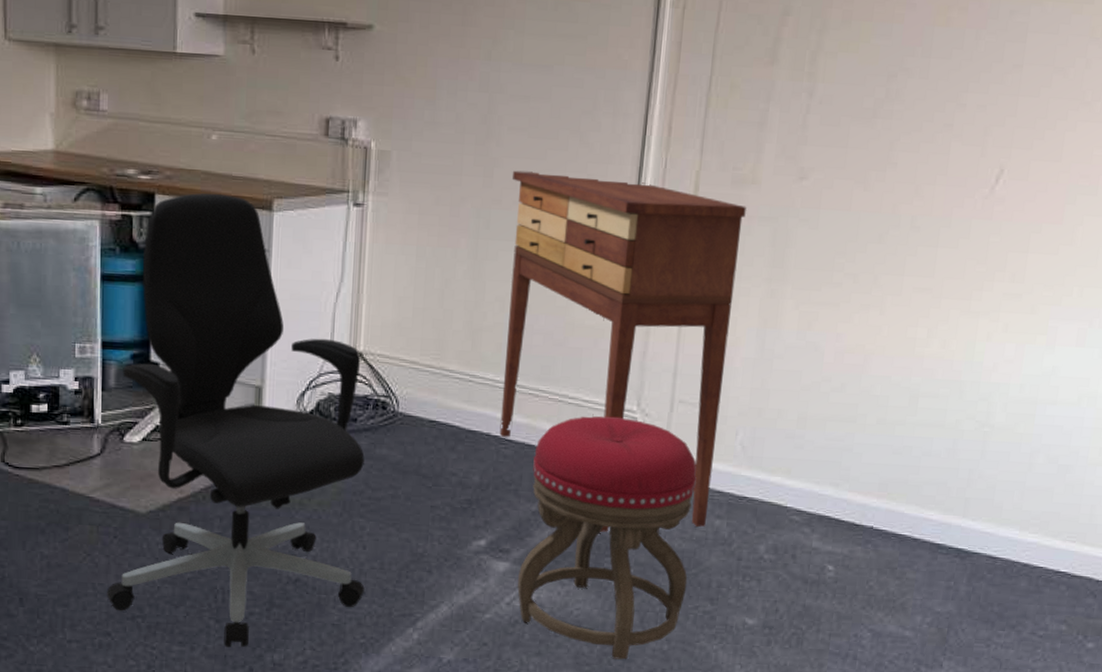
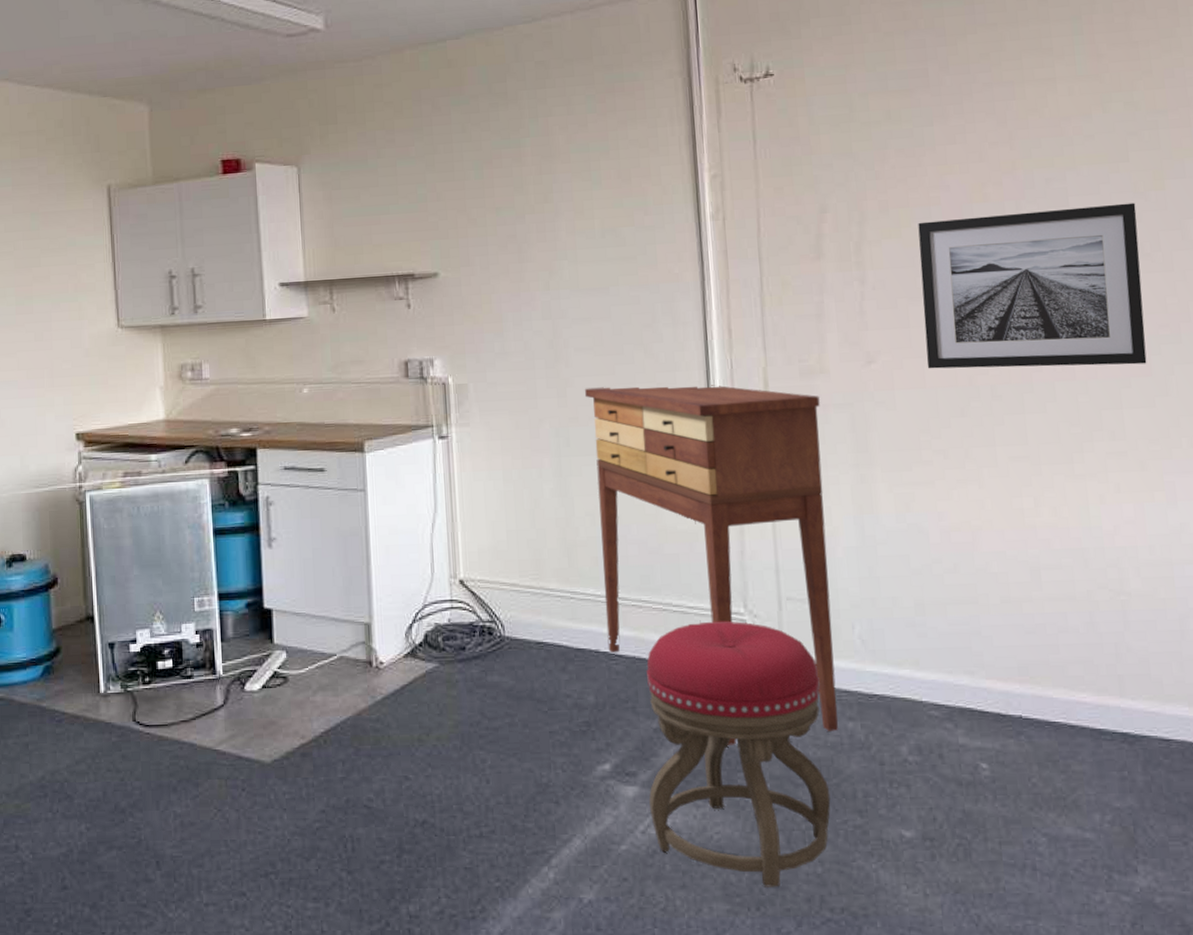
office chair: present [106,193,365,647] -> none [238,441,493,901]
wall art: none [856,39,1089,212] -> present [918,202,1147,369]

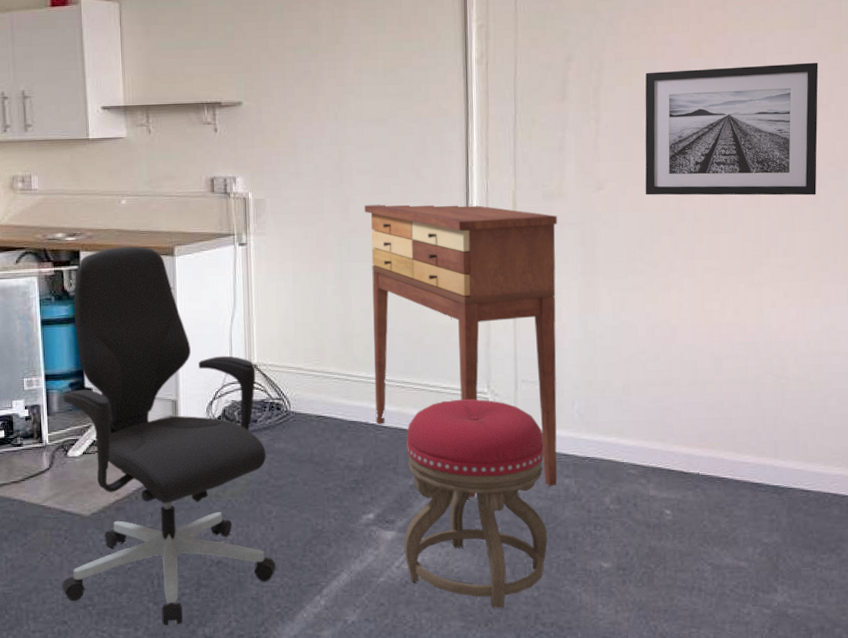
office chair: none [238,441,493,901] -> present [61,246,276,626]

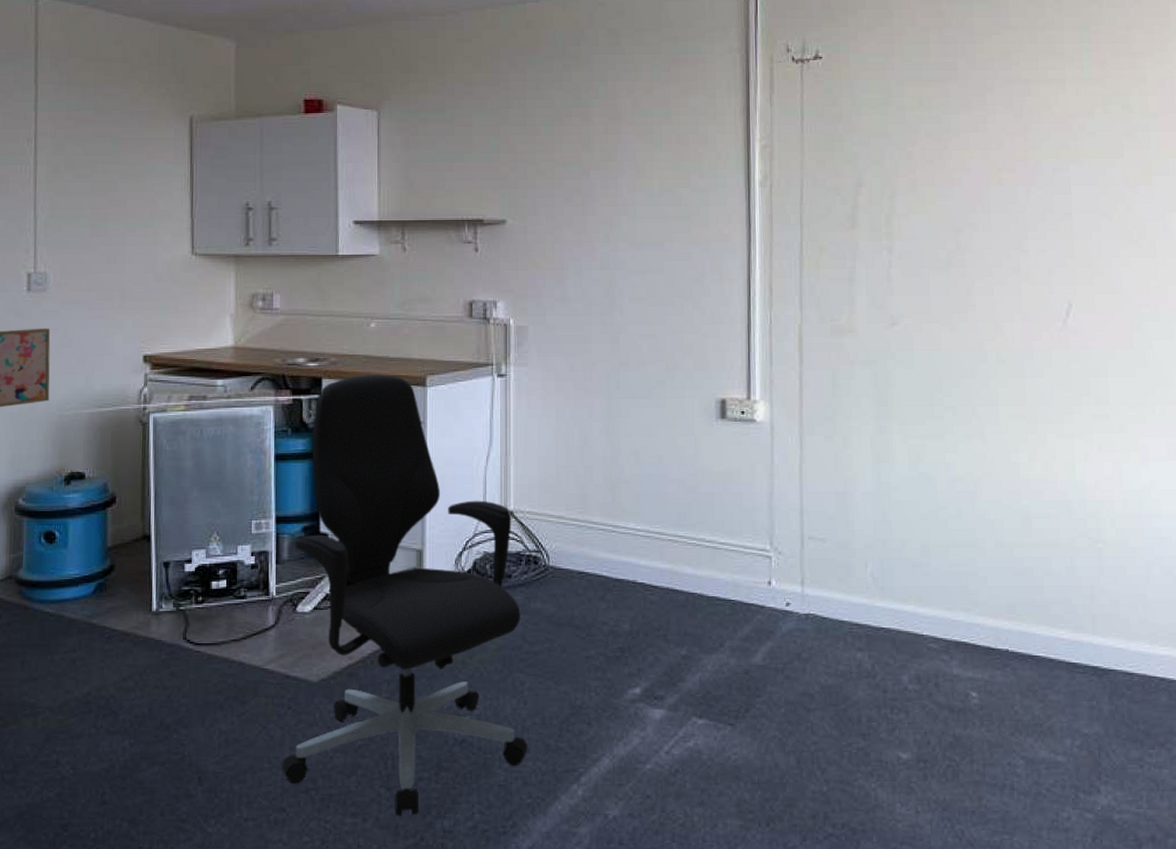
console table: present [365,204,557,498] -> none [637,335,849,672]
stool: present [403,399,548,608] -> none [674,556,838,805]
wall art: present [645,62,819,196] -> none [941,194,1130,338]

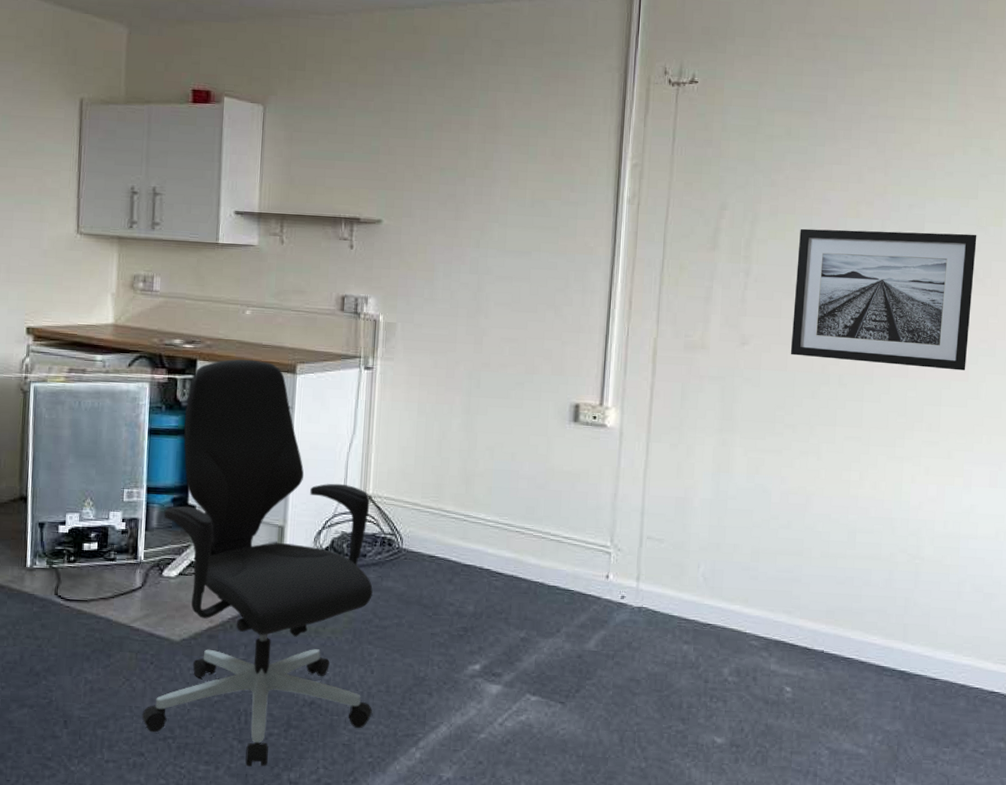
wall art: none [941,194,1130,338] -> present [790,228,977,371]

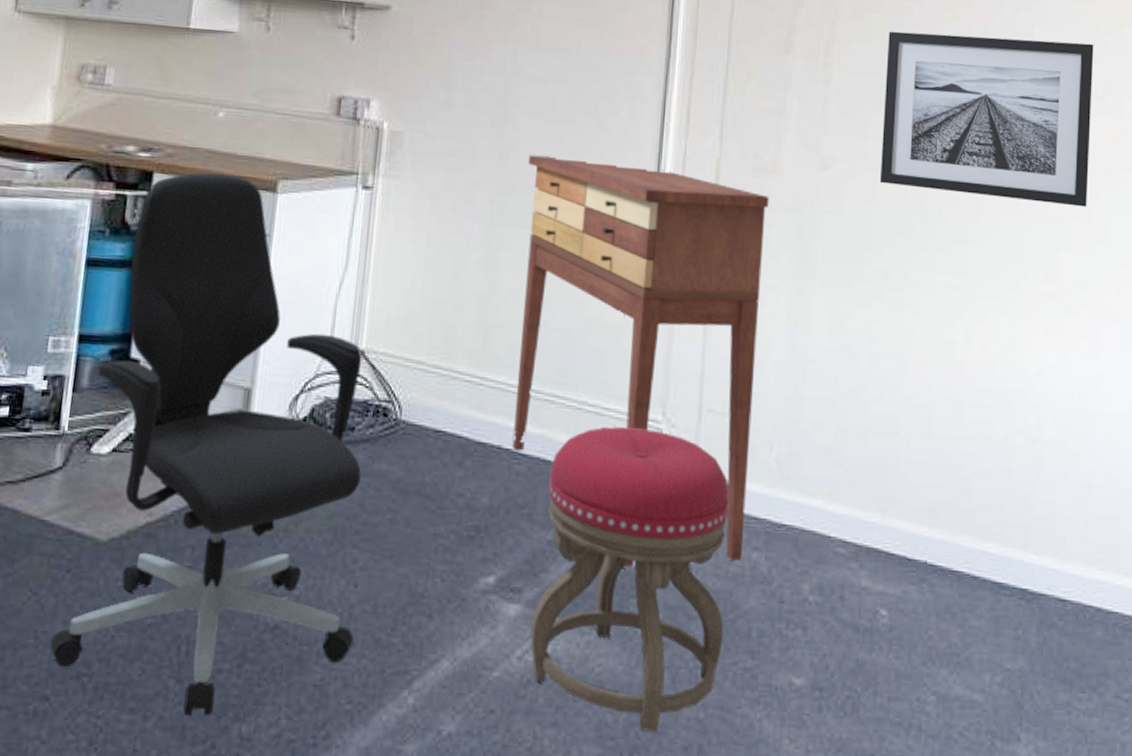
console table: none [491,338,698,657] -> present [512,154,769,567]
stool: none [509,551,665,777] -> present [530,426,730,732]

